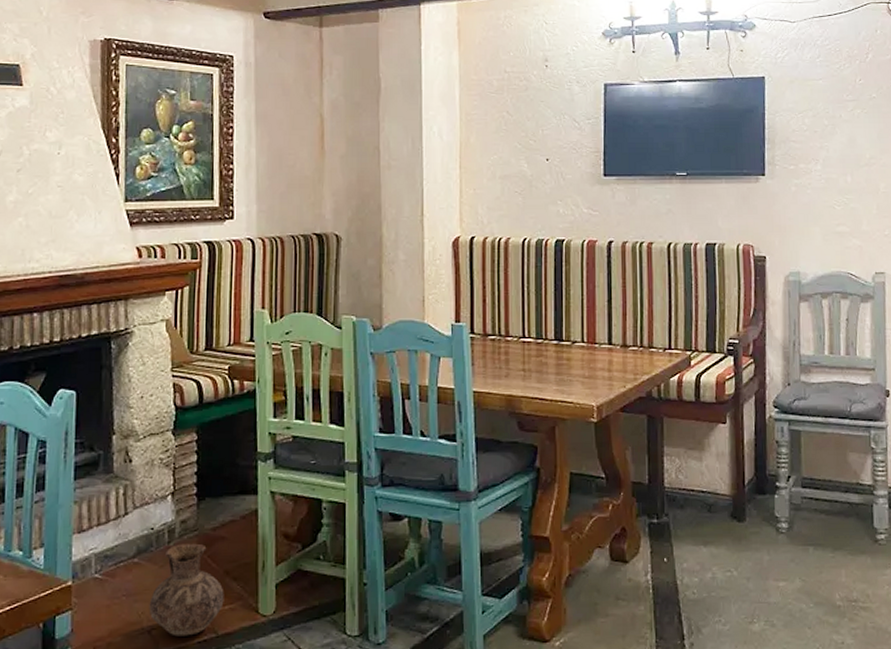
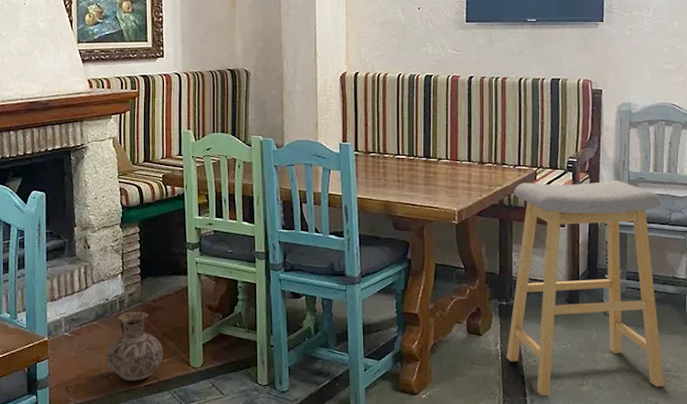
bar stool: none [658,364,851,638] -> present [506,179,664,395]

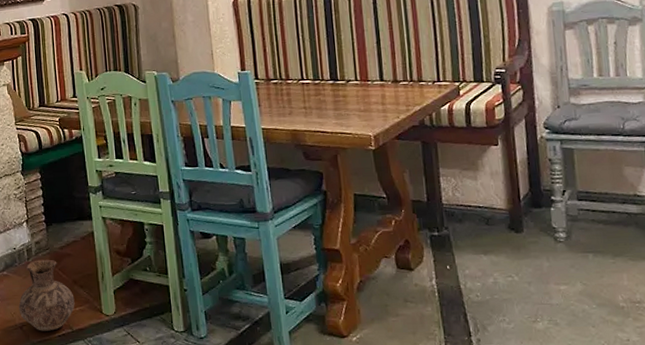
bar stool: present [506,179,664,395] -> none [435,89,636,335]

